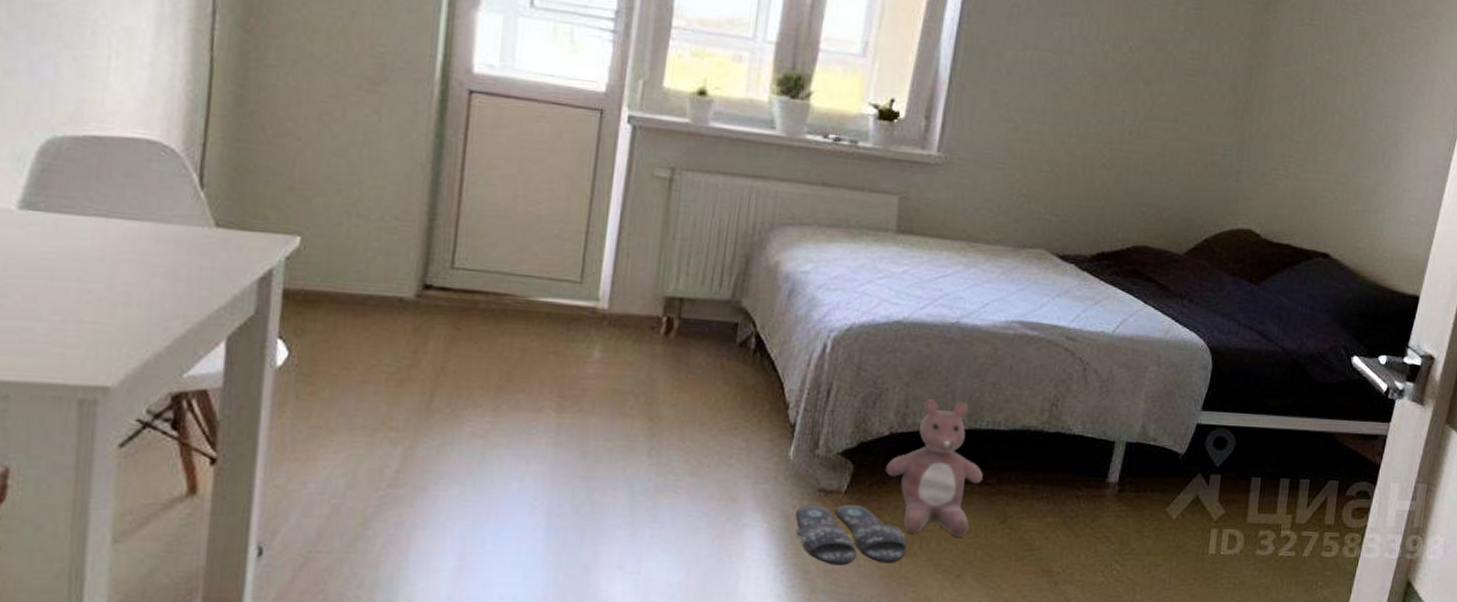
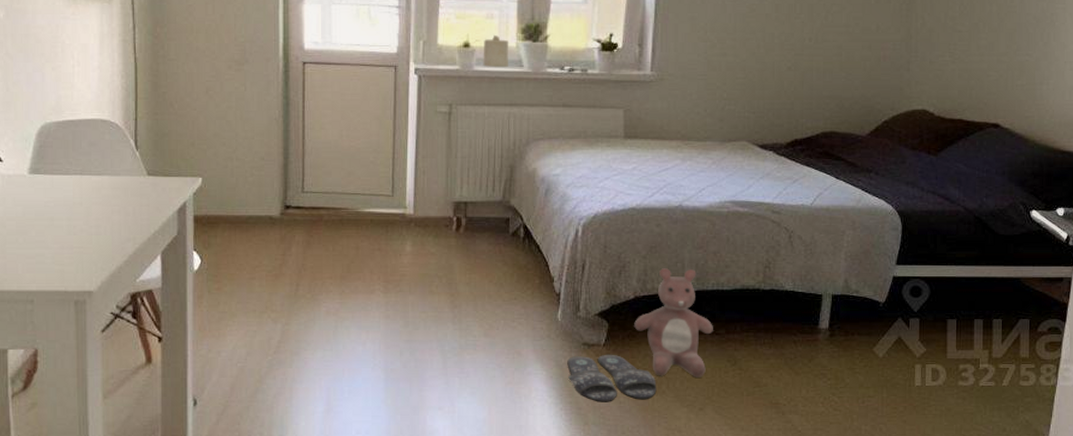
candle: none [722,82,760,128] -> present [483,34,509,68]

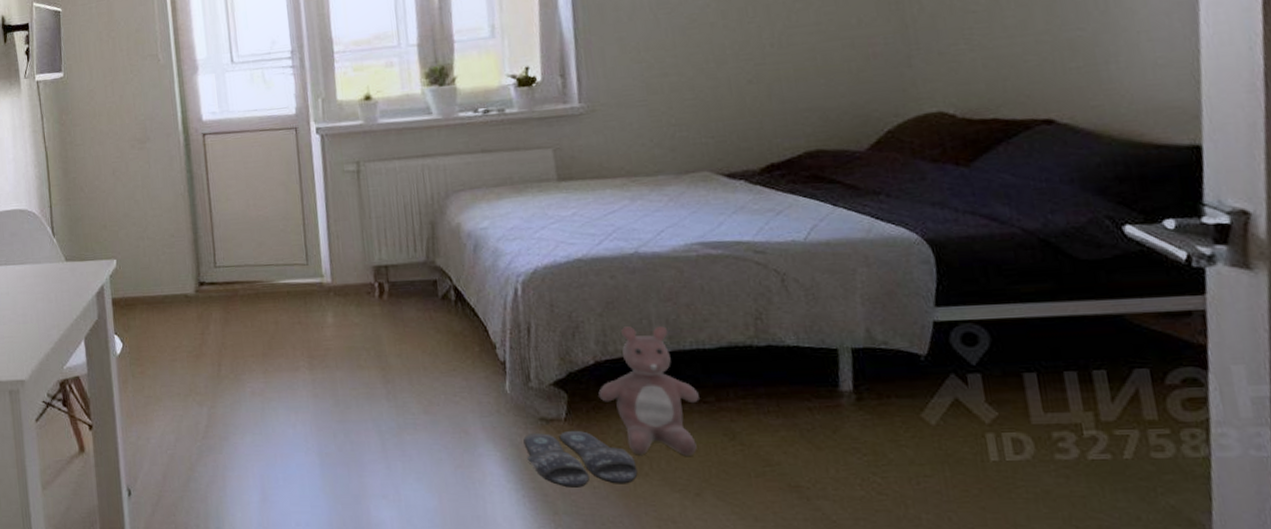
candle: present [483,34,509,68] -> none [386,83,415,119]

